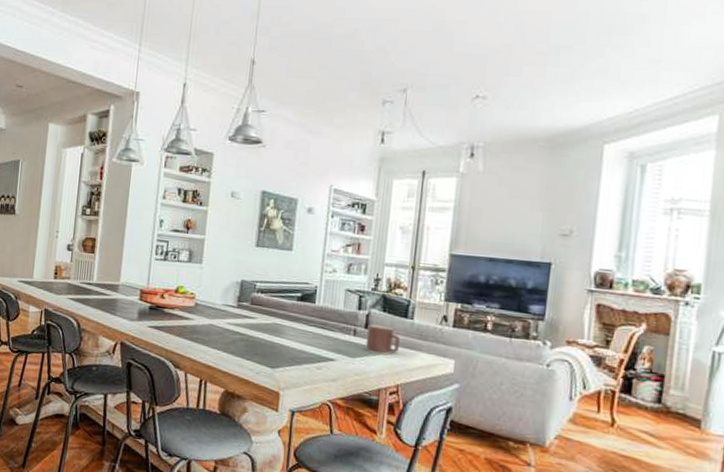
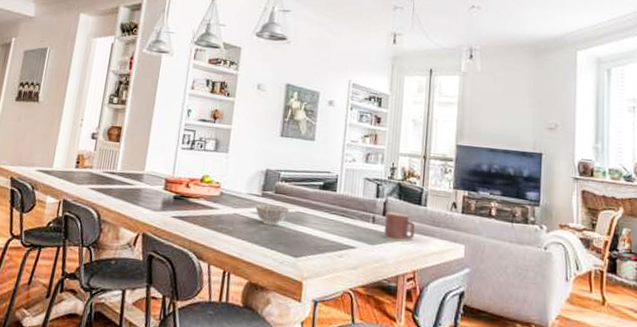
bowl: none [229,314,266,337] -> present [254,203,290,226]

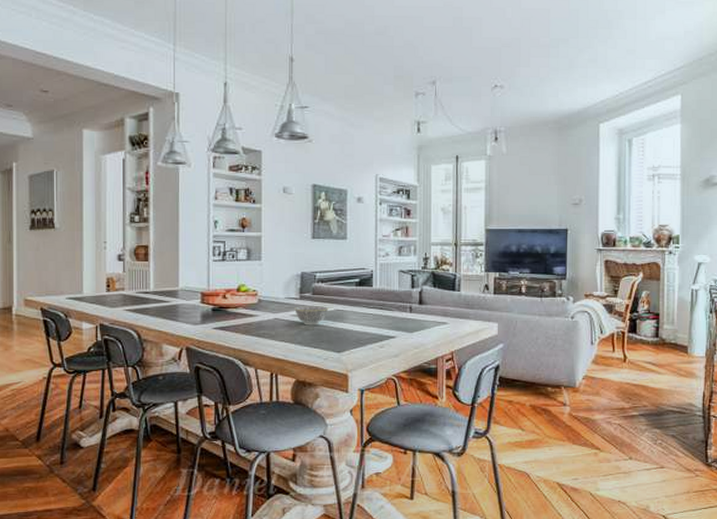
mug: present [383,211,415,242] -> none [421,300,450,327]

